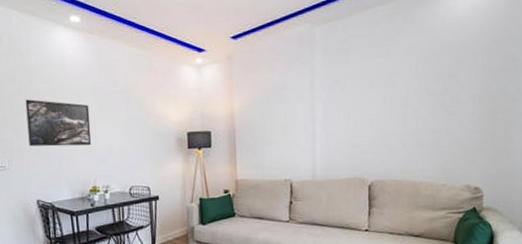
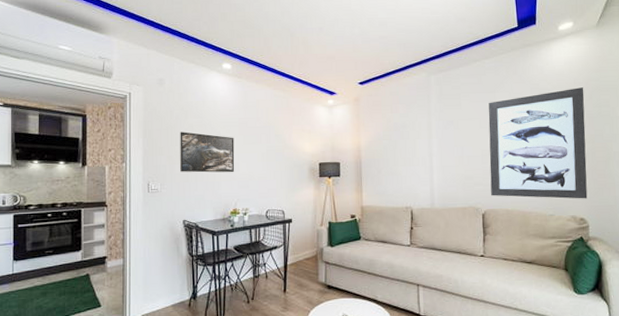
wall art: none [379,38,490,167] -> present [488,87,588,199]

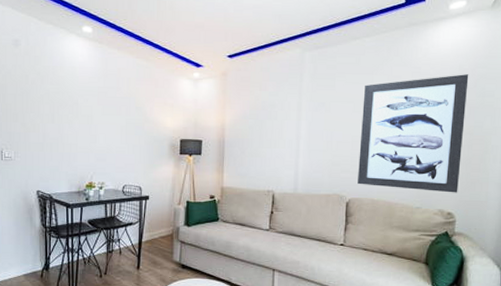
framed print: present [180,131,235,173] -> none [35,98,93,145]

